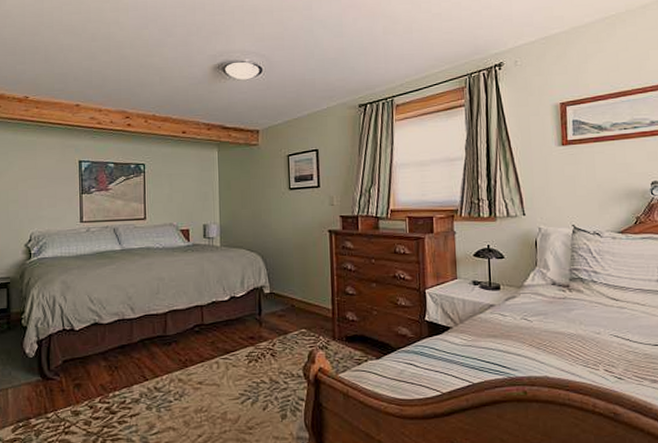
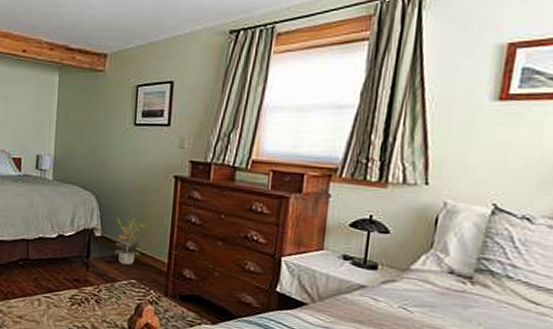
potted plant: none [281,271,312,316] -> present [115,217,149,265]

